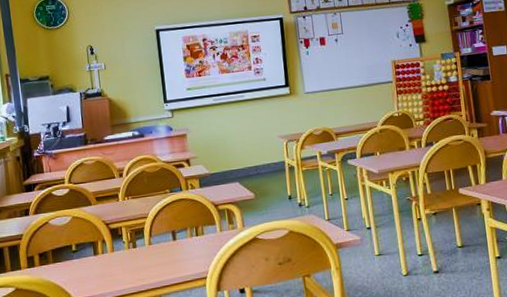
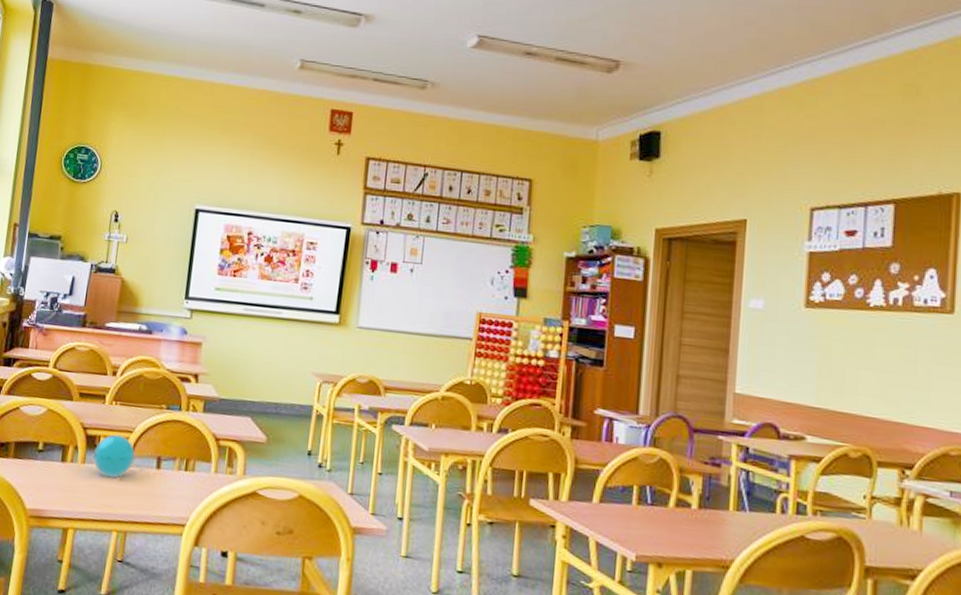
ball: none [119,222,154,258] -> present [93,434,135,478]

